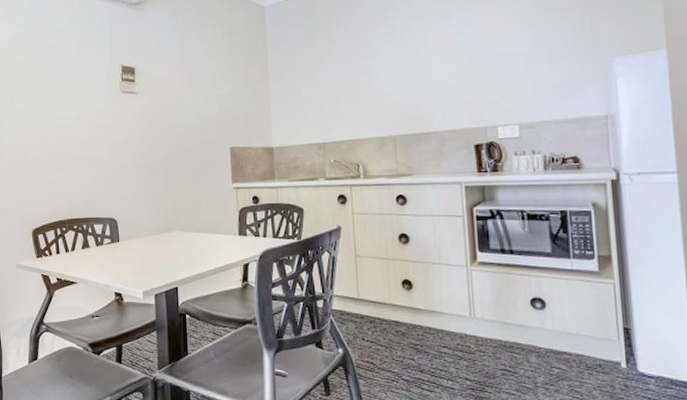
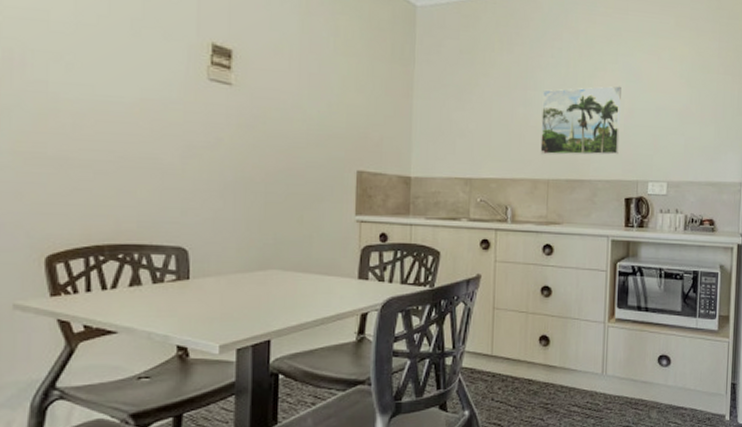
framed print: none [381,40,463,114] -> present [540,86,621,155]

